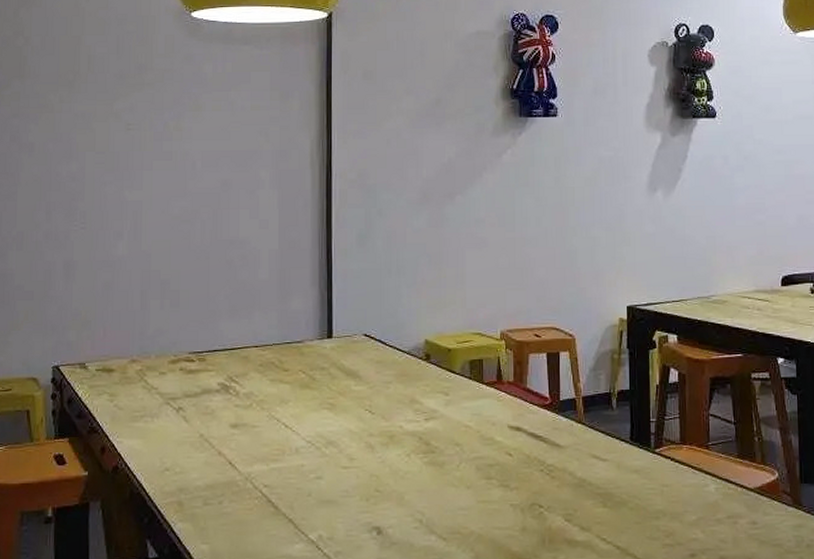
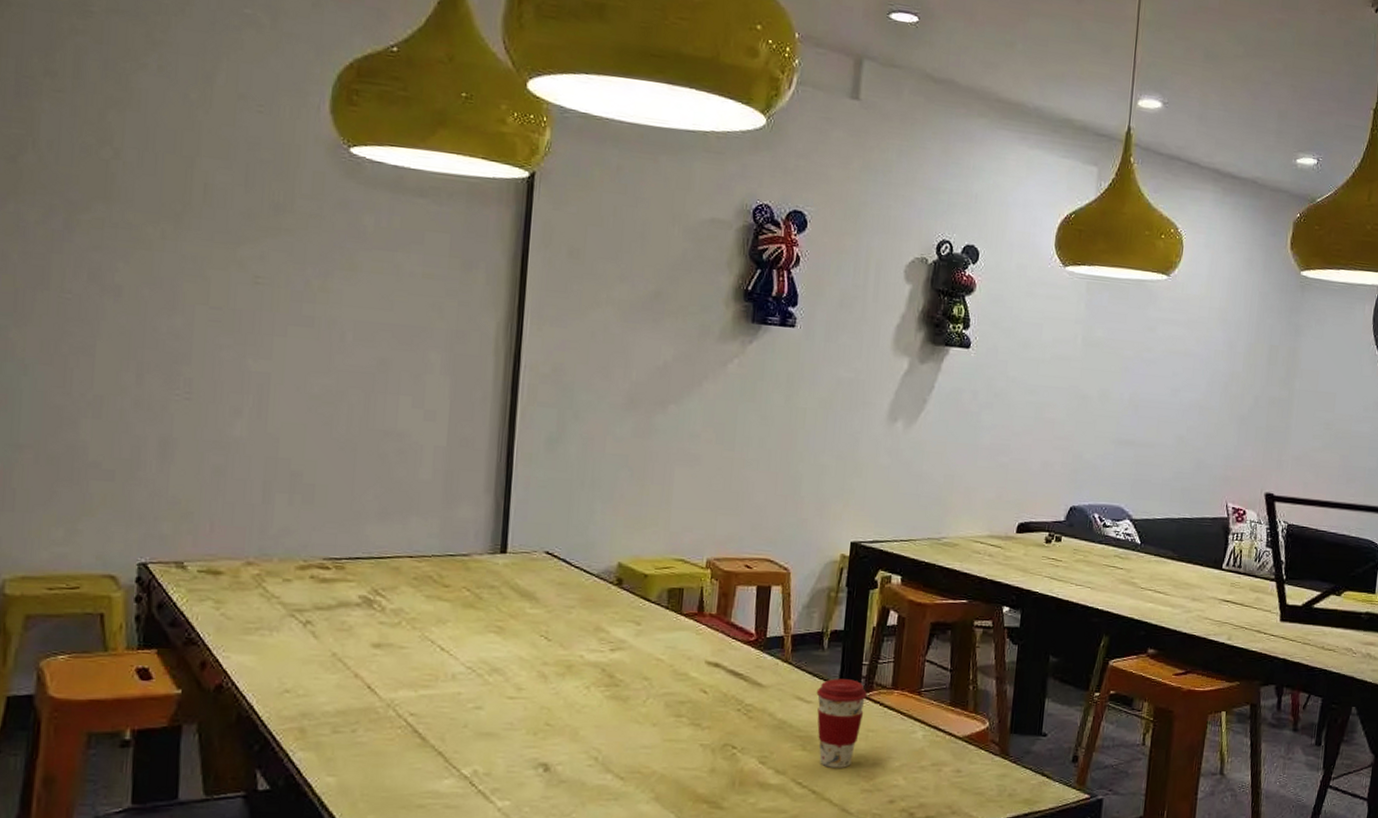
coffee cup: none [610,436,658,524] -> present [816,678,867,769]

